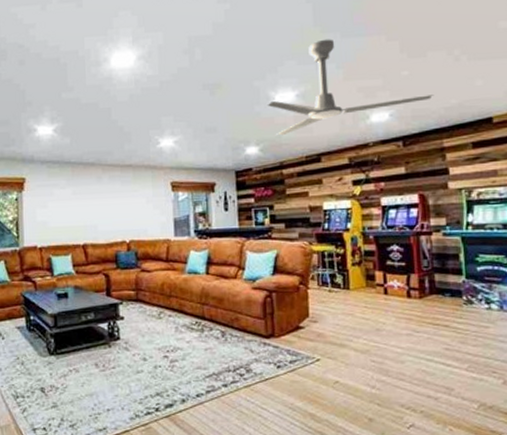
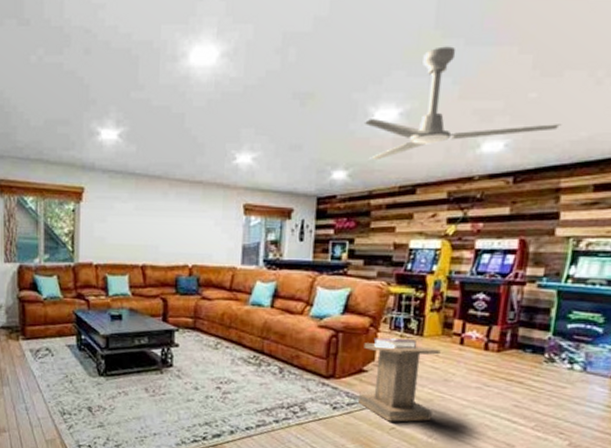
lectern: none [297,293,371,376] -> present [357,337,441,422]

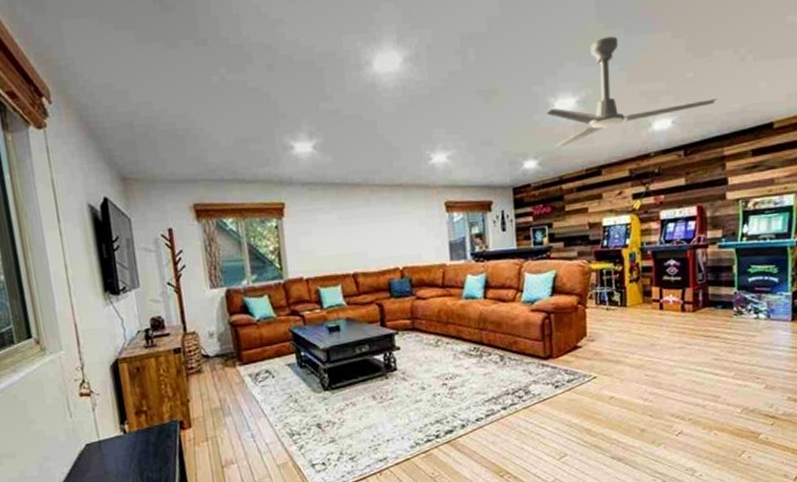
lectern: present [357,337,441,422] -> none [575,311,645,392]

